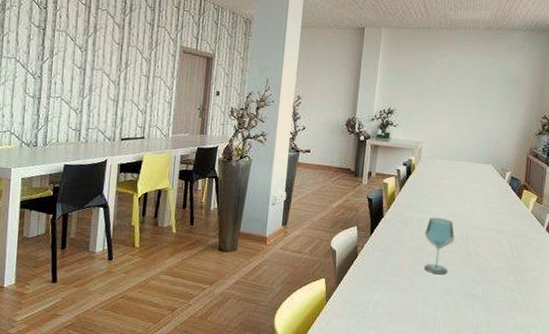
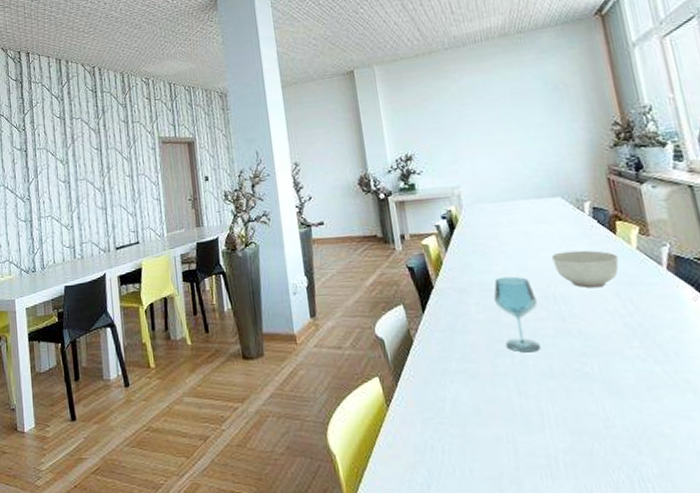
bowl: none [473,205,517,236] -> present [552,250,619,288]

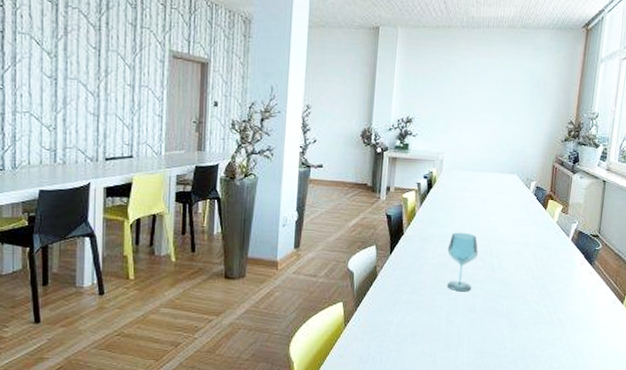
bowl: present [552,250,619,288] -> none [497,218,542,249]

